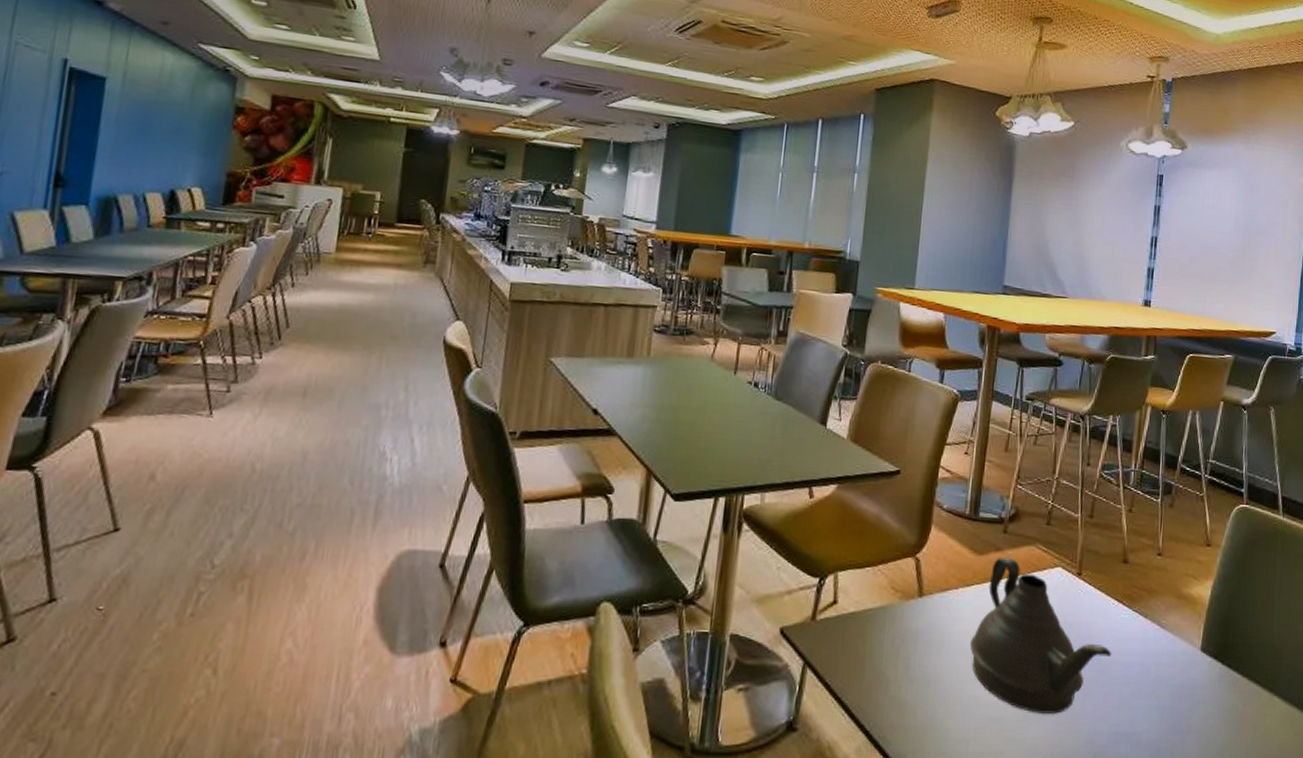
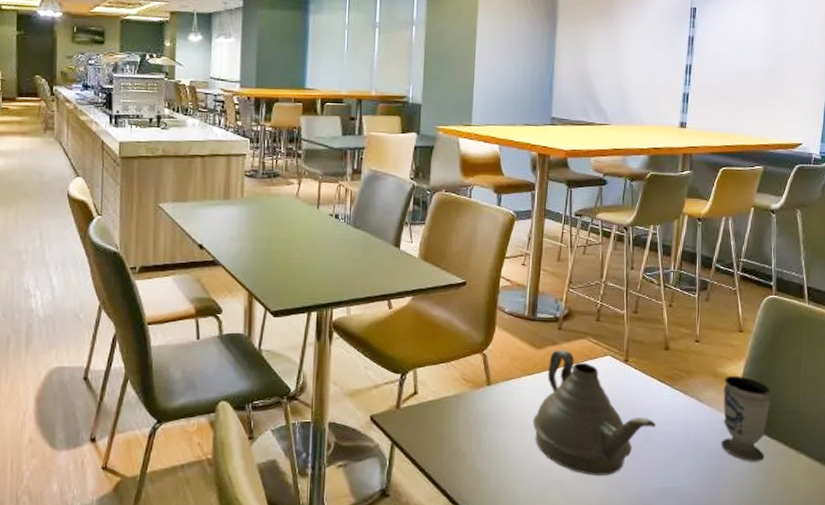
cup: none [1185,597,1242,704] -> present [721,375,771,462]

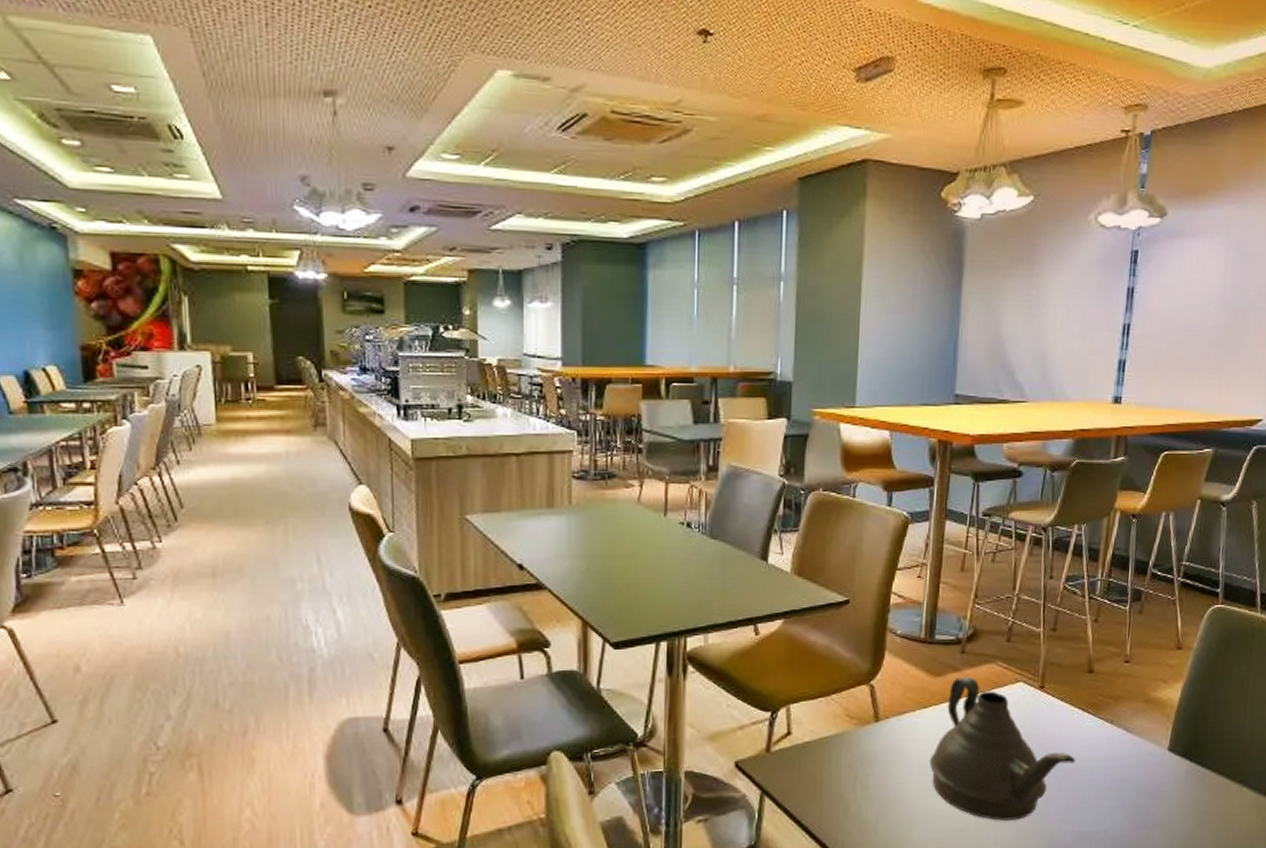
cup: present [721,375,771,462] -> none [1151,699,1213,799]

